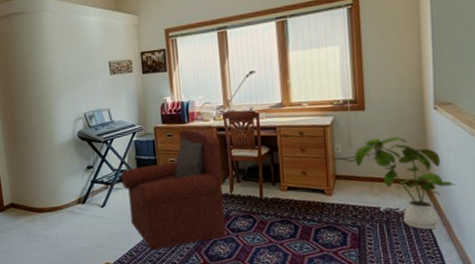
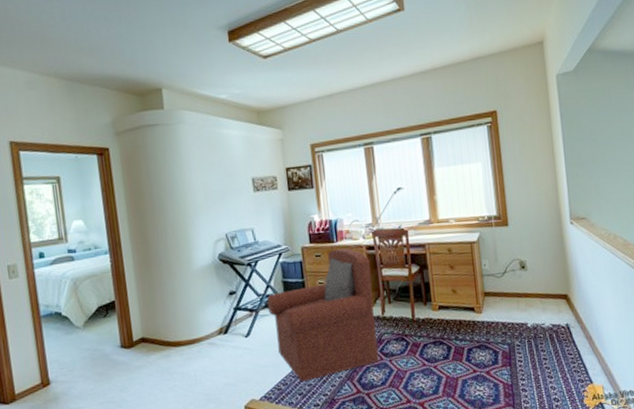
house plant: present [354,136,455,230] -> none [501,251,594,344]

